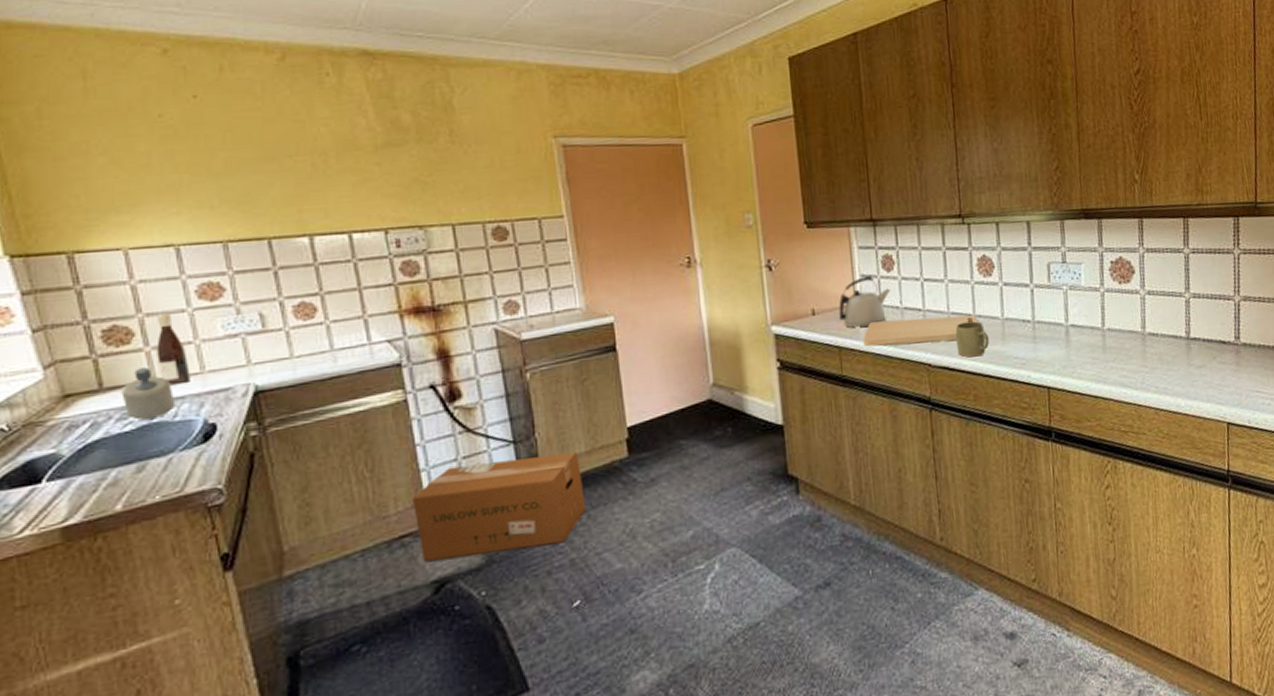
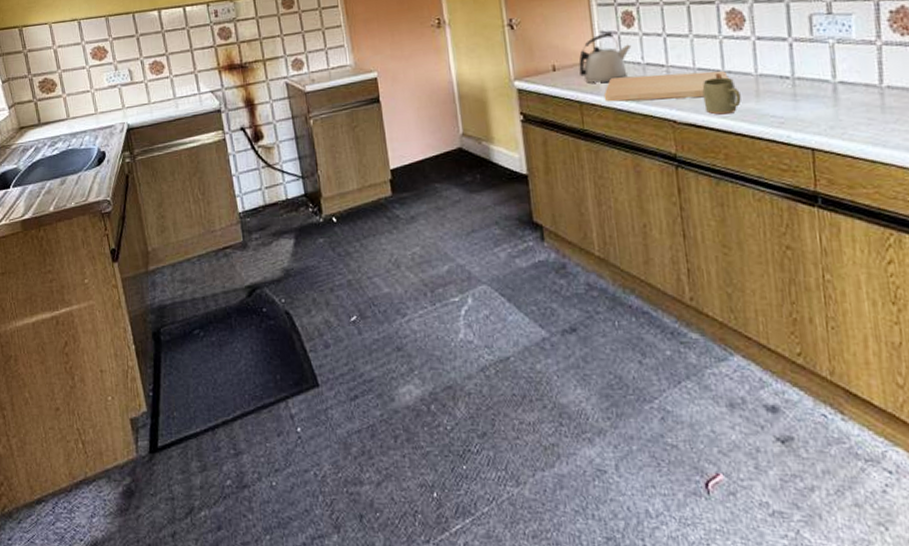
soap dispenser: present [121,367,176,420] -> none [50,109,82,147]
bottle: present [156,313,190,386] -> none [69,69,89,123]
box: present [412,451,586,563] -> none [231,188,359,271]

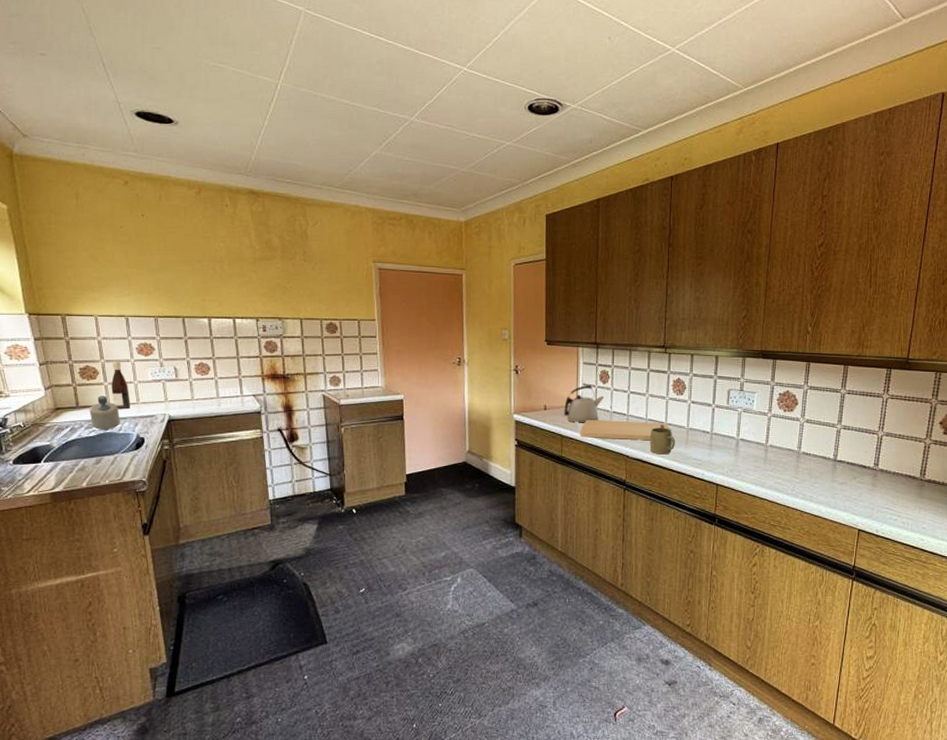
soap dispenser: none [50,109,82,147] -> present [89,396,121,430]
bottle: none [69,69,89,123] -> present [111,361,130,410]

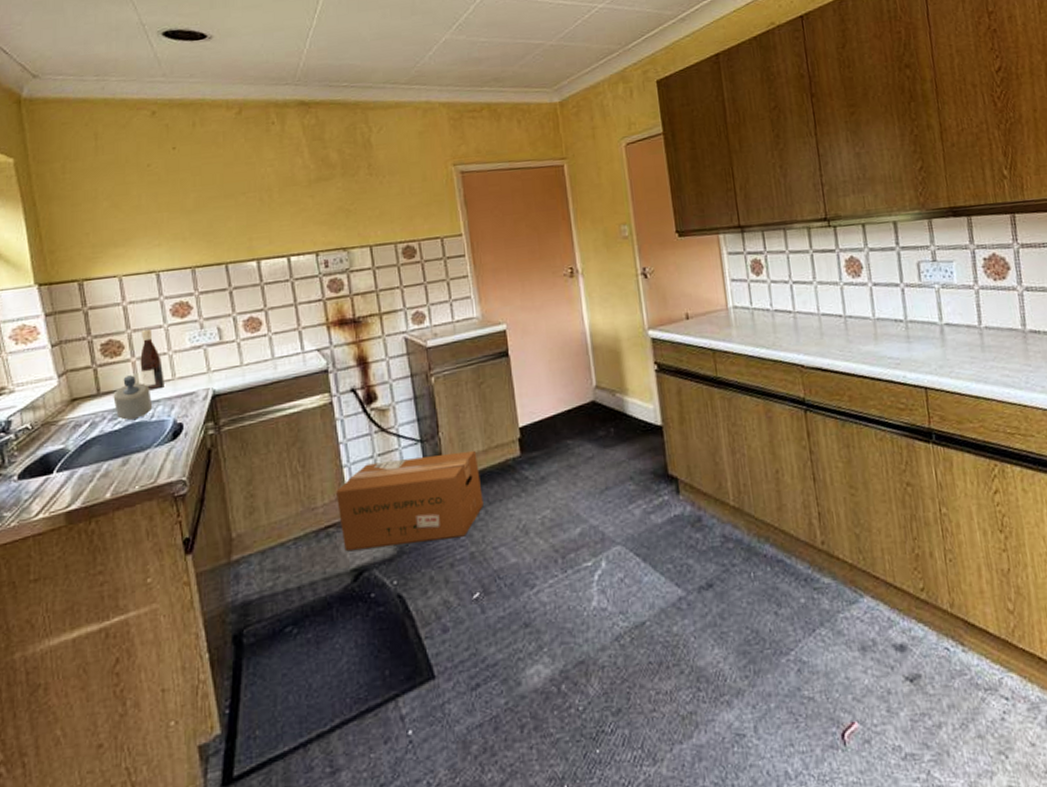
box: none [262,486,374,548] -> present [336,450,484,552]
kettle: present [564,384,605,422] -> none [711,279,761,331]
cutting board: present [579,420,669,441] -> none [735,315,850,349]
mug: present [649,428,675,455] -> none [826,321,862,358]

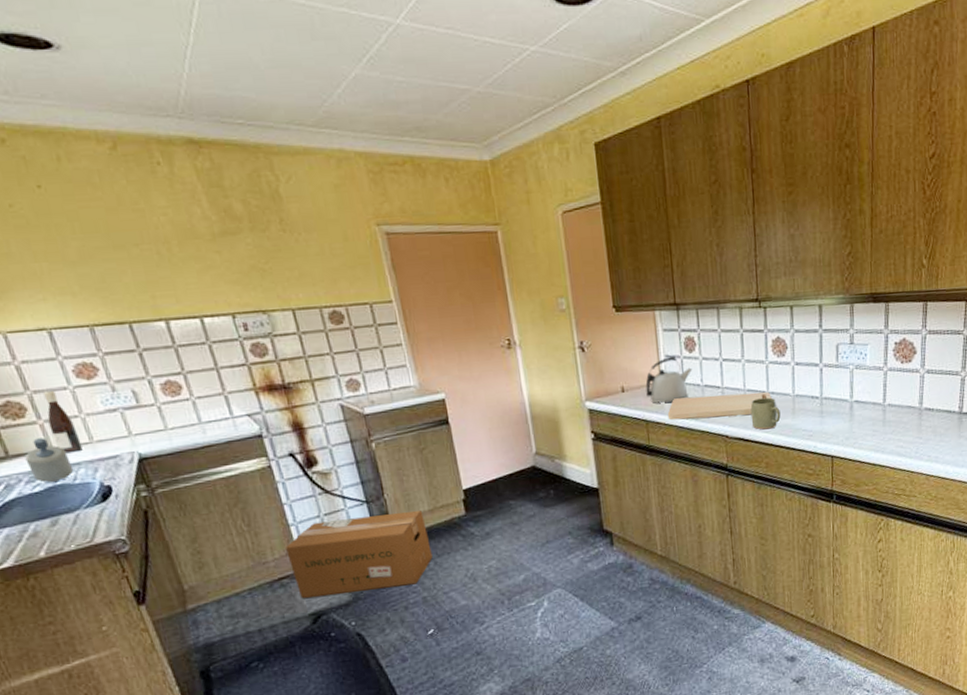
kettle: none [711,279,761,331] -> present [645,355,693,404]
cutting board: none [735,315,850,349] -> present [667,391,772,421]
mug: none [826,321,862,358] -> present [750,397,781,430]

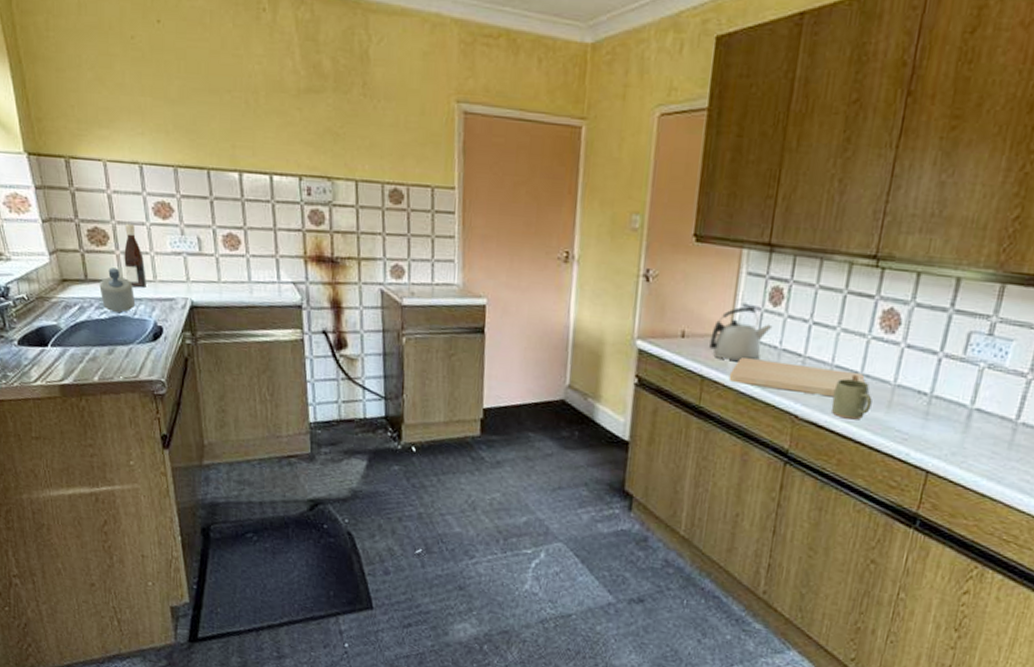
box: present [286,509,433,599] -> none [300,407,438,497]

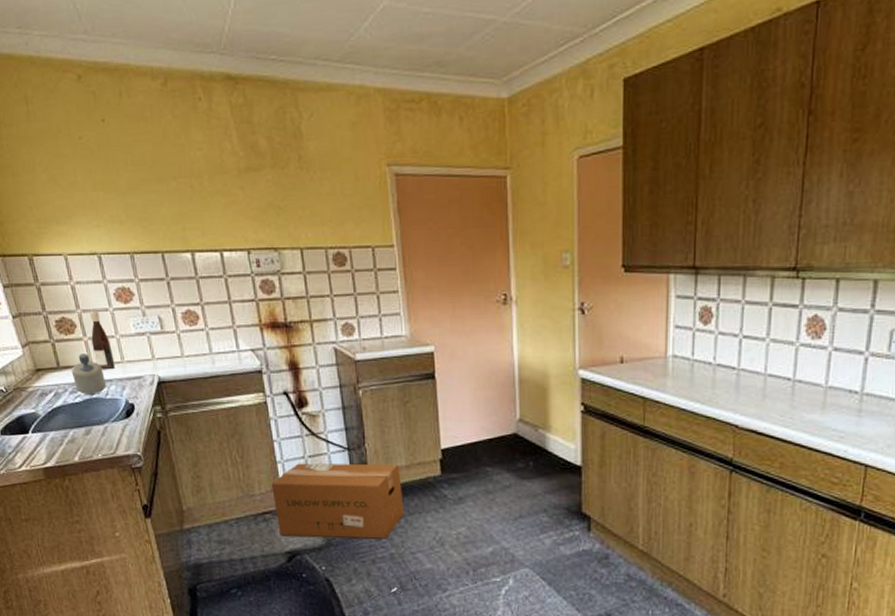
box: none [300,407,438,497] -> present [271,463,404,539]
kettle: present [709,305,773,361] -> none [648,326,705,379]
cutting board: present [728,357,865,397] -> none [669,376,798,405]
mug: present [831,379,872,420] -> none [768,386,807,424]

